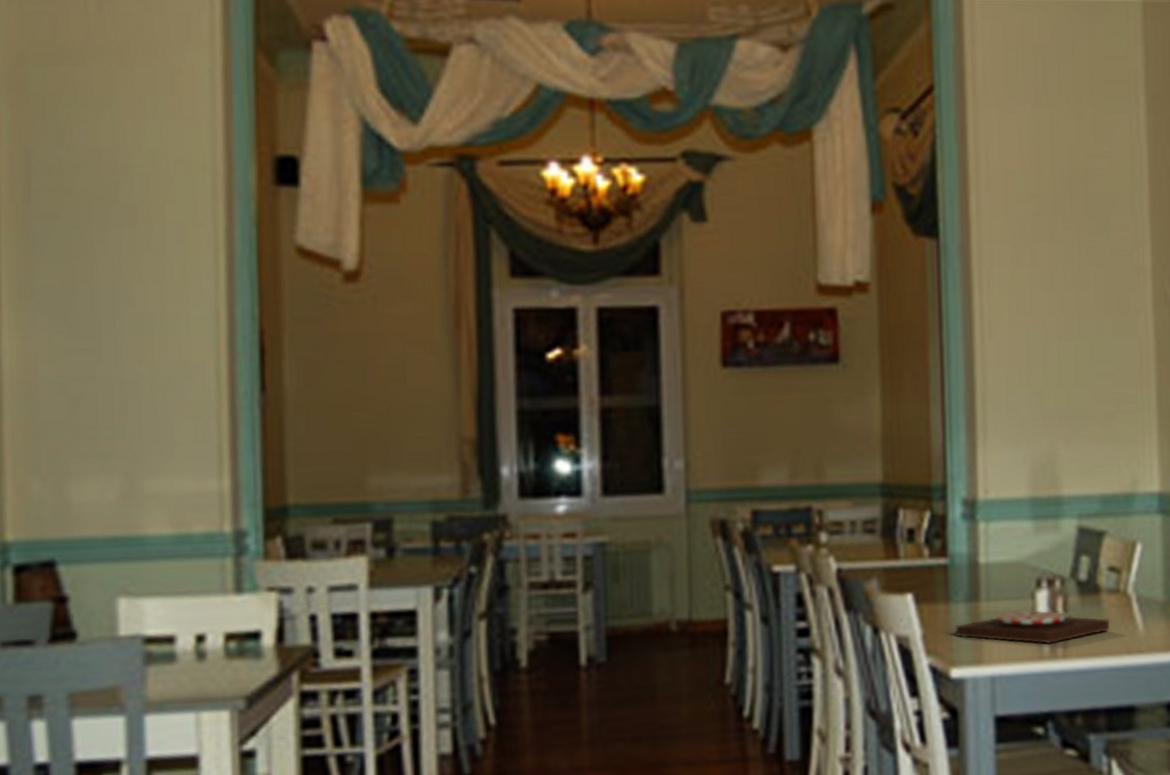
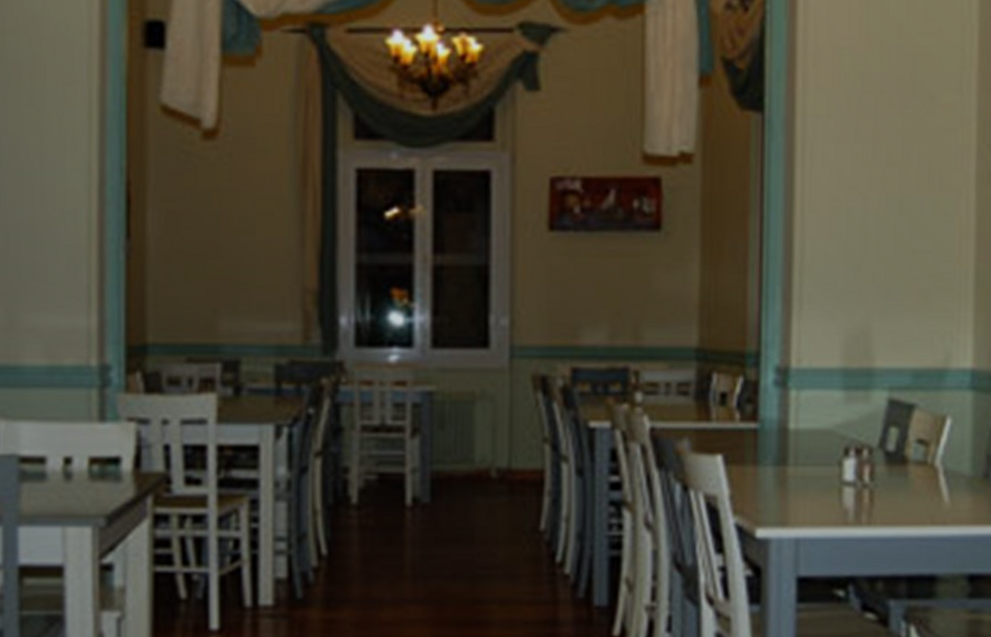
plate: present [955,610,1109,645] -> none [762,478,915,511]

